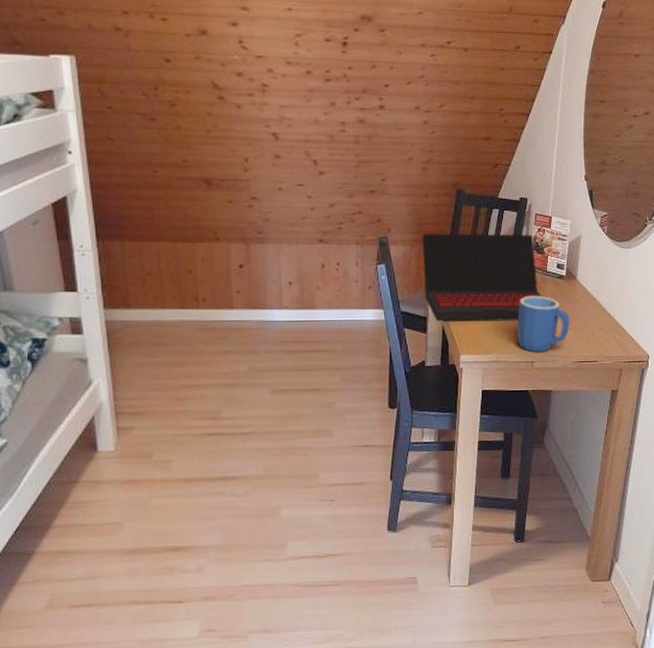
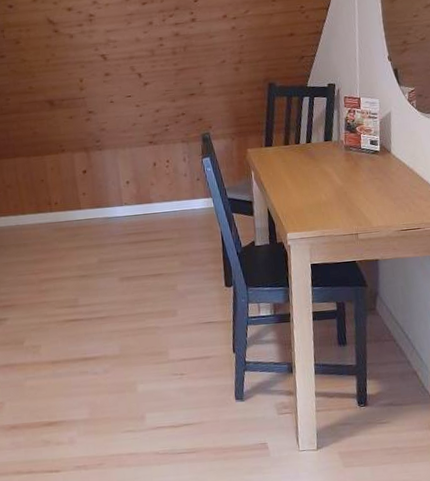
laptop: present [422,233,543,322] -> none [240,116,360,205]
mug: present [517,295,570,353] -> none [337,172,390,225]

